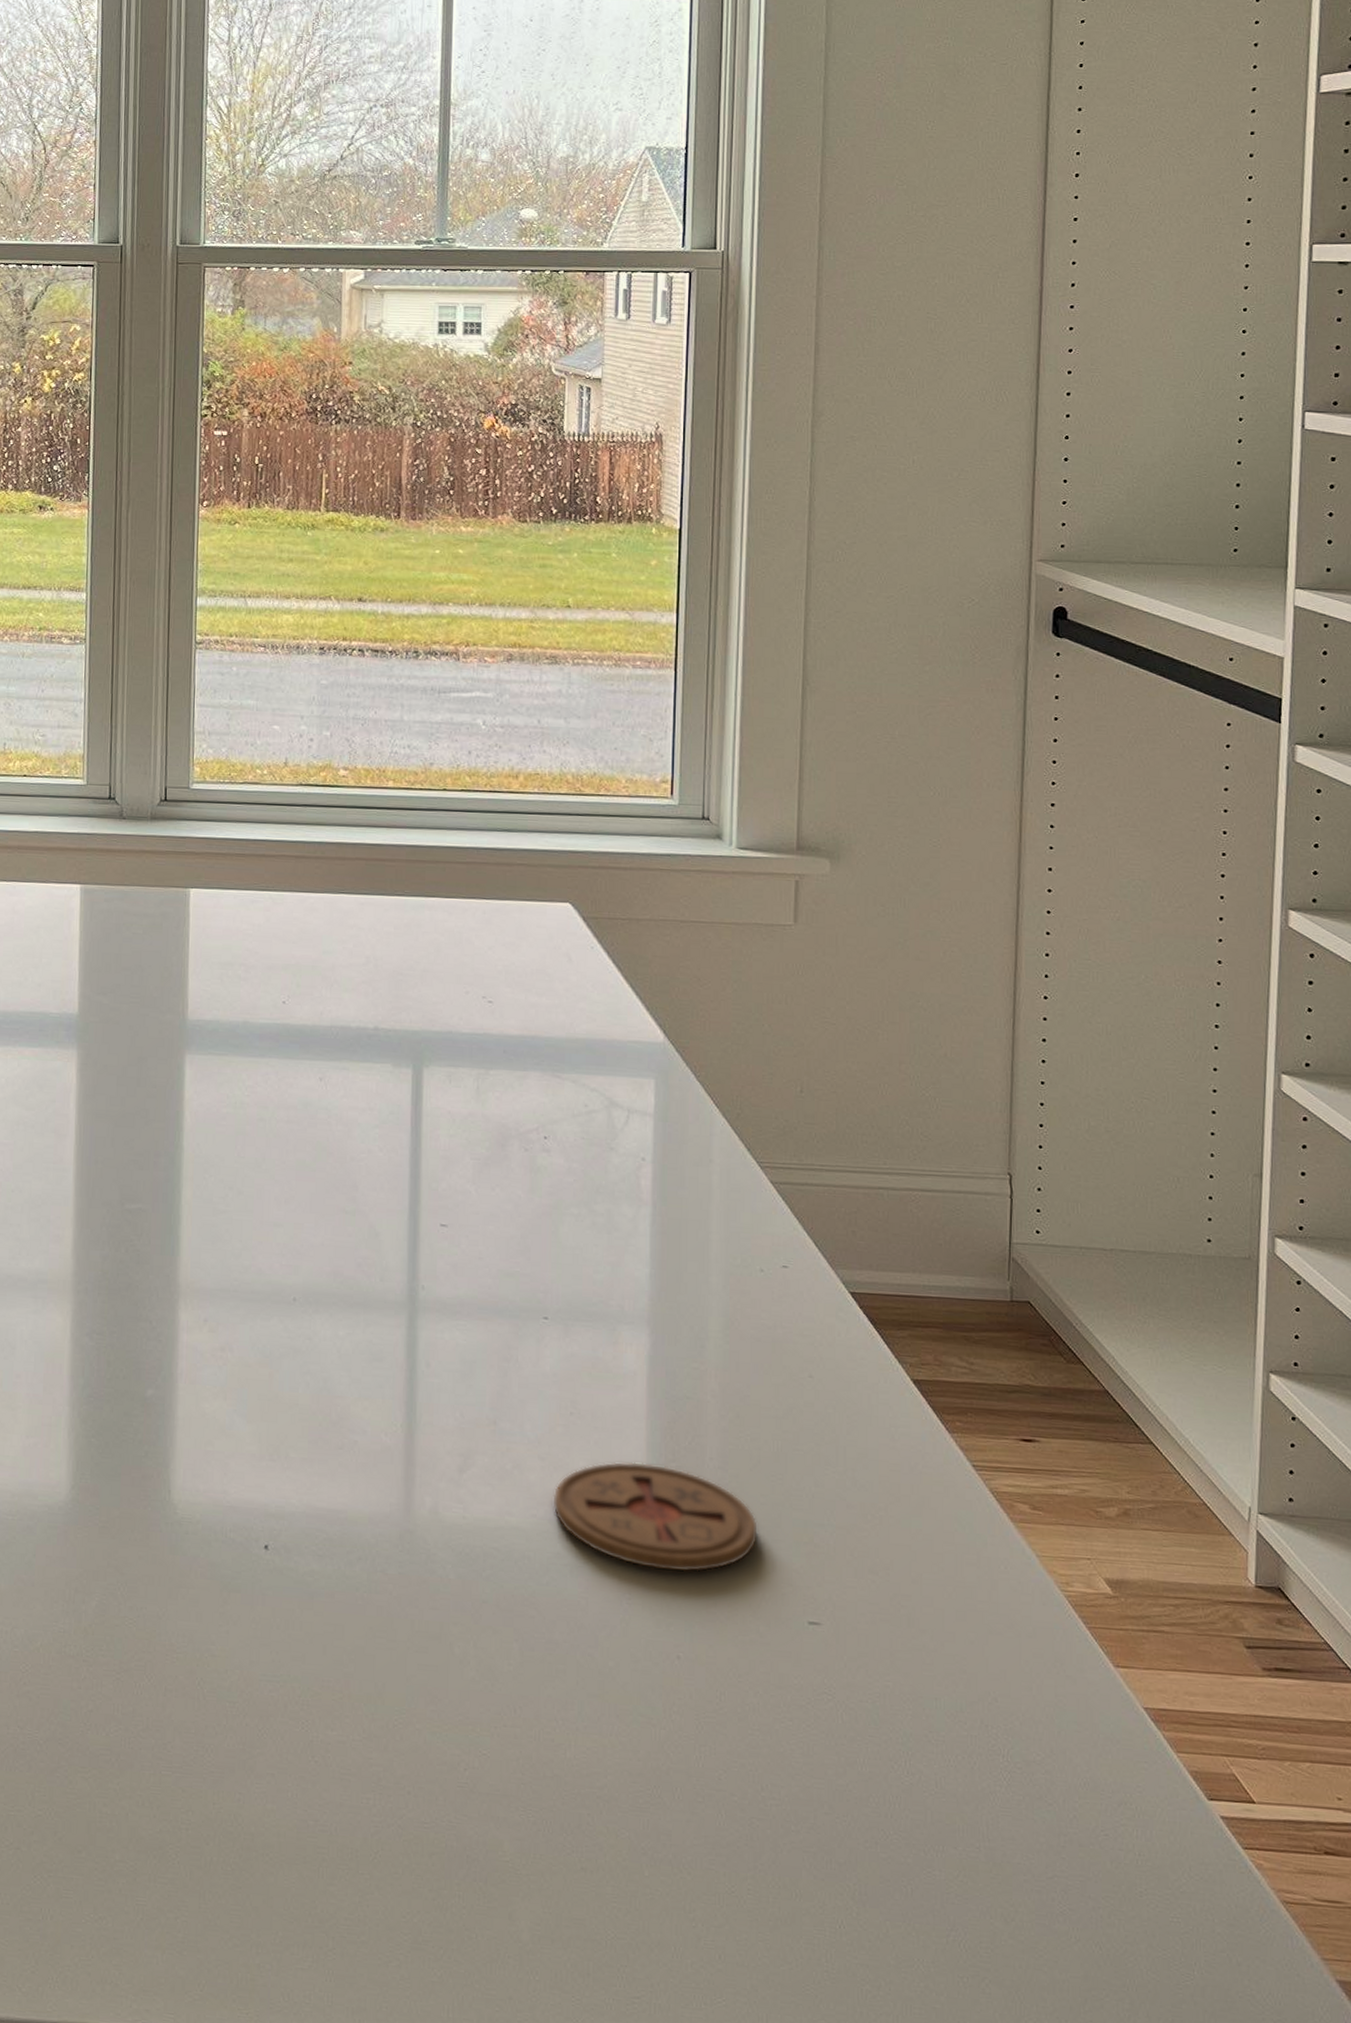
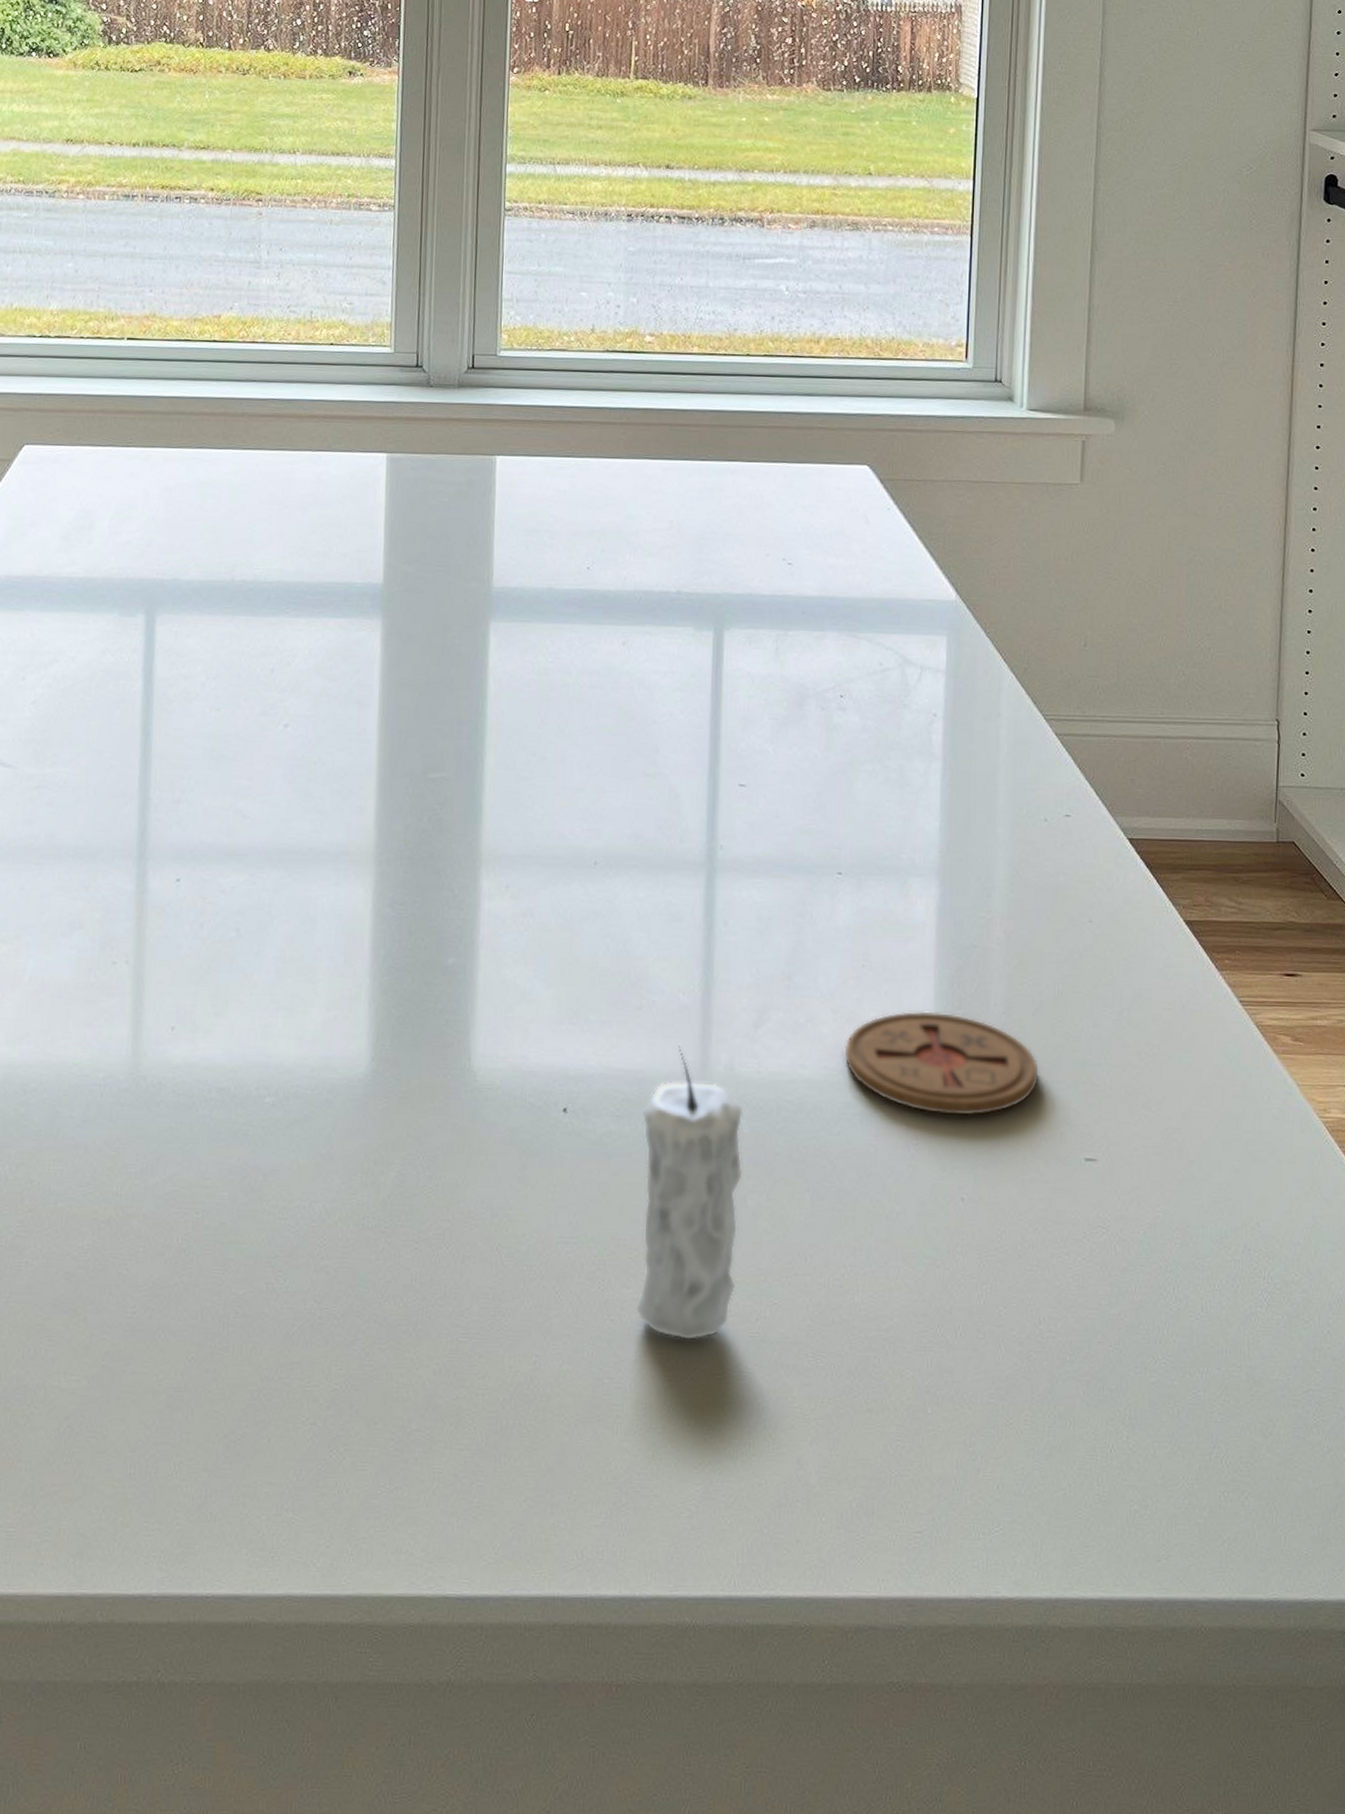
candle: none [341,1487,449,1787] -> present [636,1045,743,1341]

